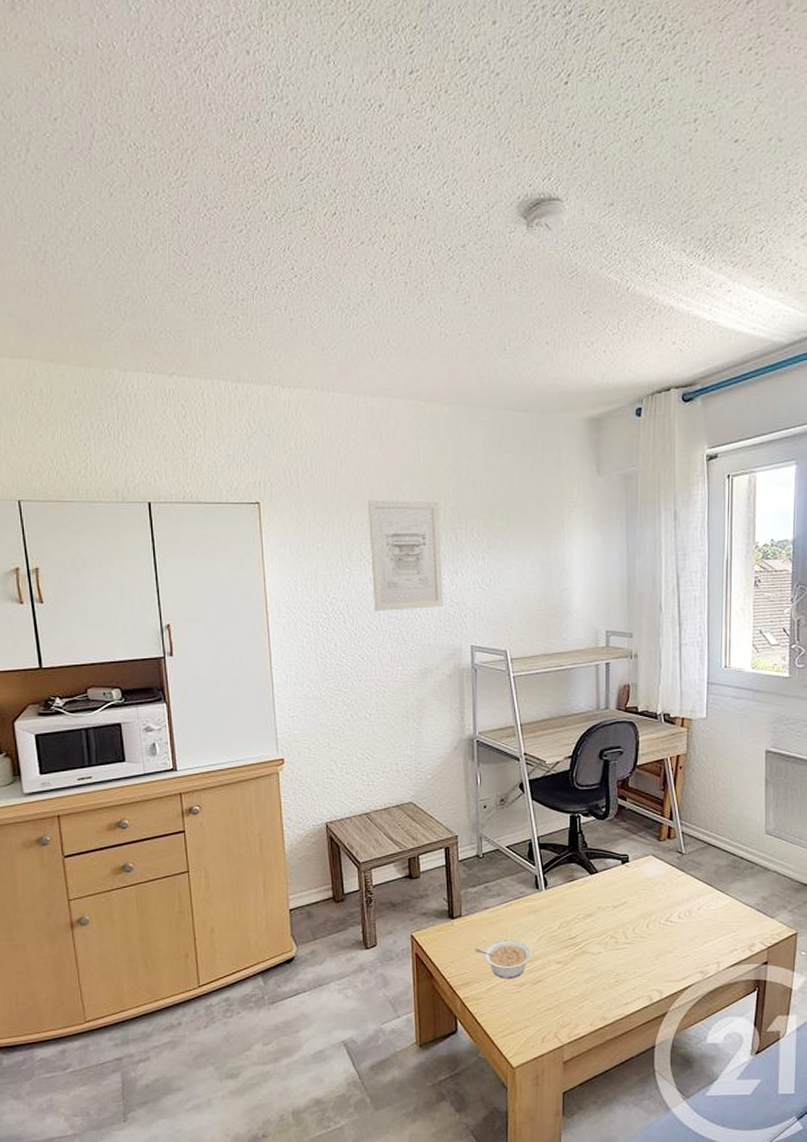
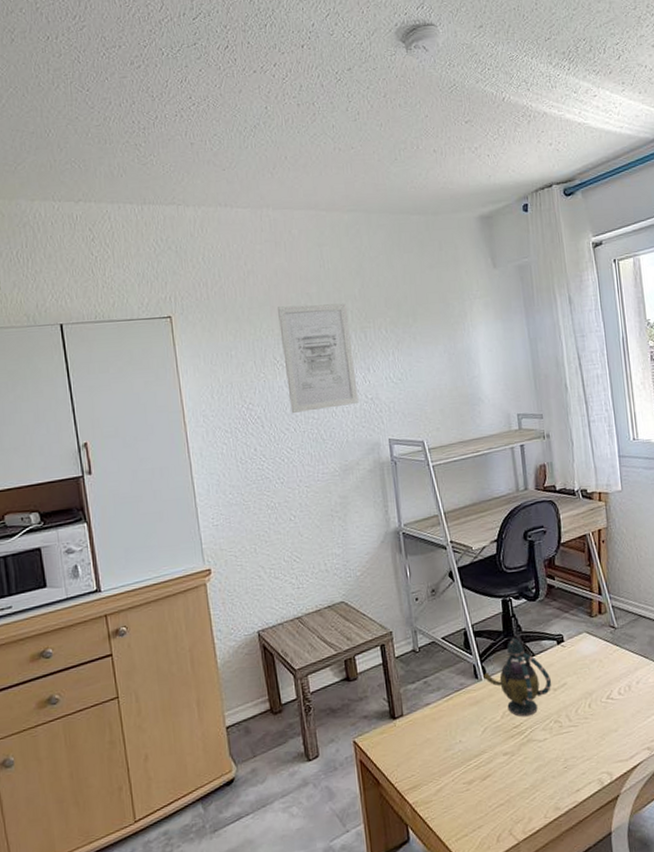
legume: present [475,940,531,979] -> none [420,735,477,778]
teapot: none [543,853,612,930] -> present [482,637,552,717]

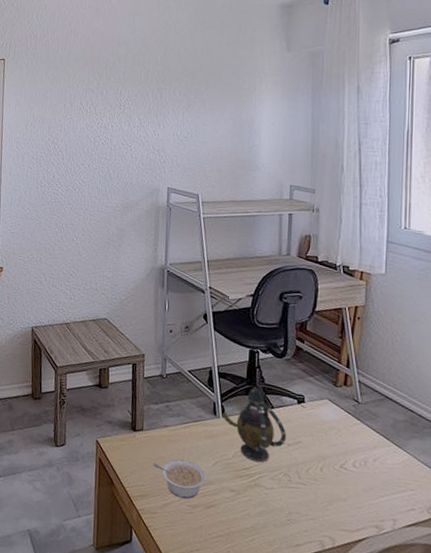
wall art: present [278,303,359,413] -> none [88,62,148,153]
legume: none [420,735,477,778] -> present [153,459,206,499]

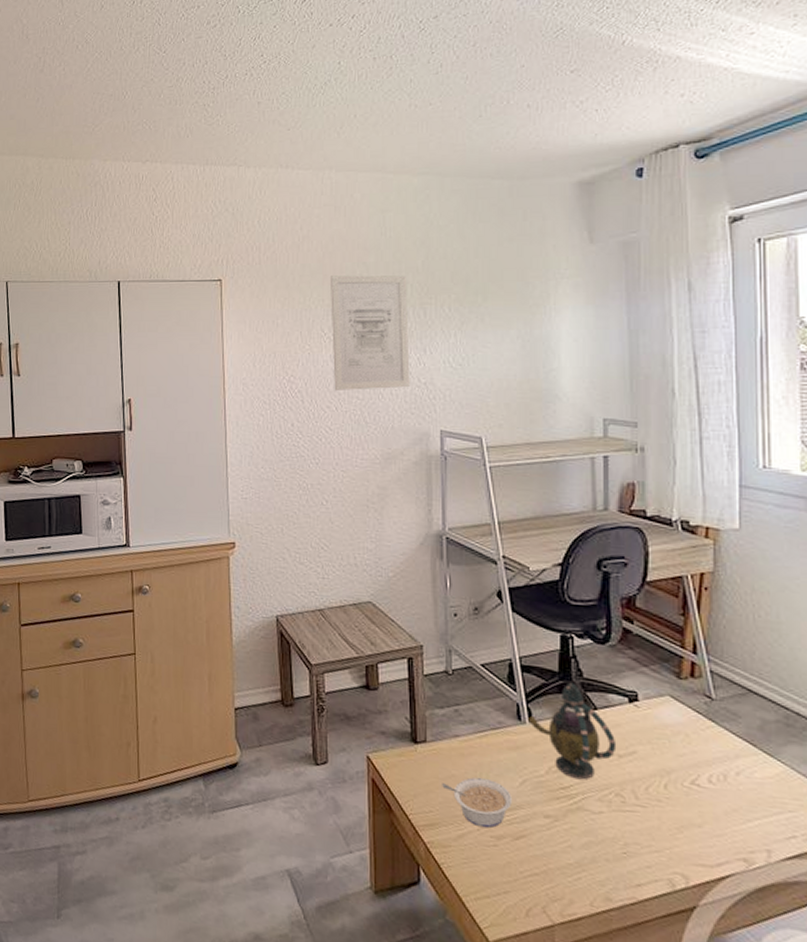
wall art: none [88,62,148,153] -> present [331,275,410,390]

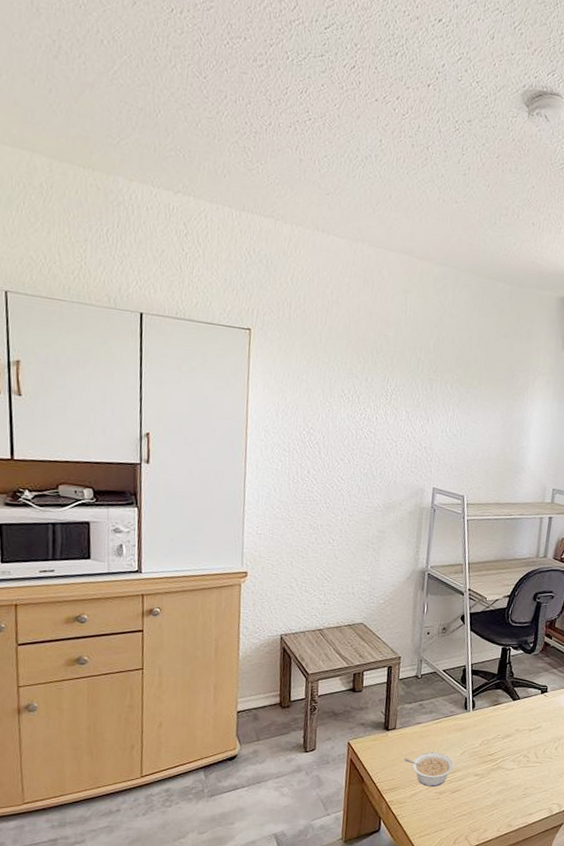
wall art: present [331,275,410,390] -> none [348,342,419,450]
teapot: present [527,682,617,780] -> none [471,681,530,748]

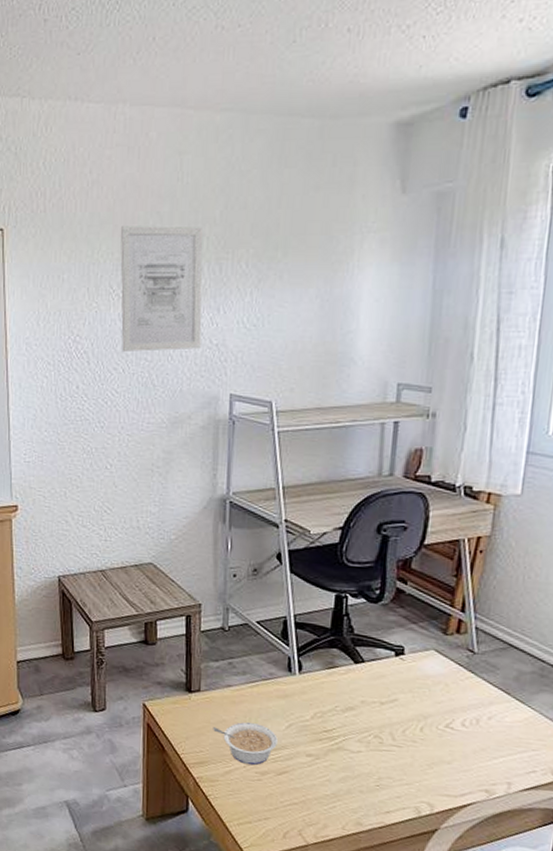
wall art: none [348,342,419,450] -> present [120,226,203,352]

